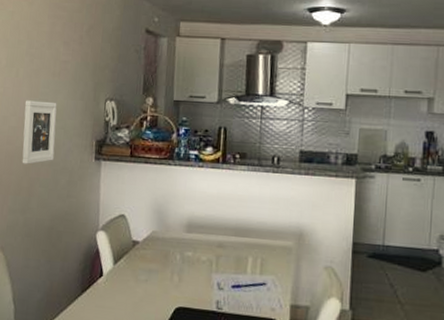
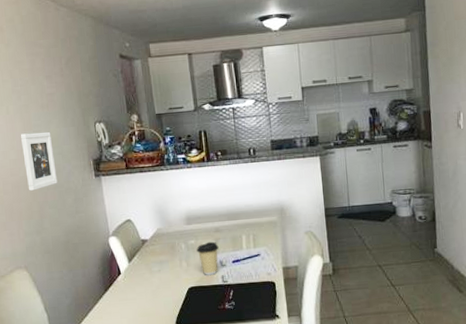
coffee cup: none [193,257,219,298] -> present [197,241,219,275]

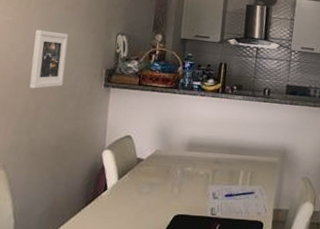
coffee cup: present [197,241,219,275] -> none [191,171,215,206]

